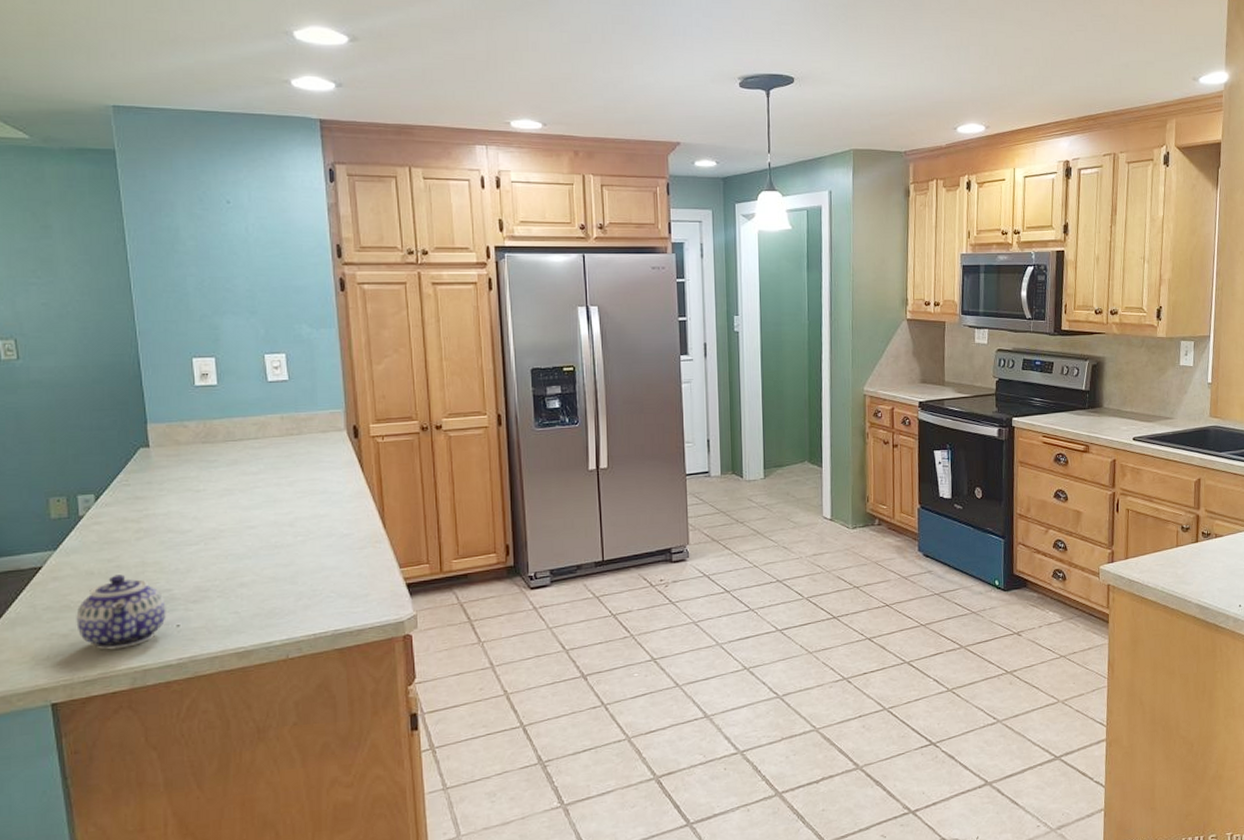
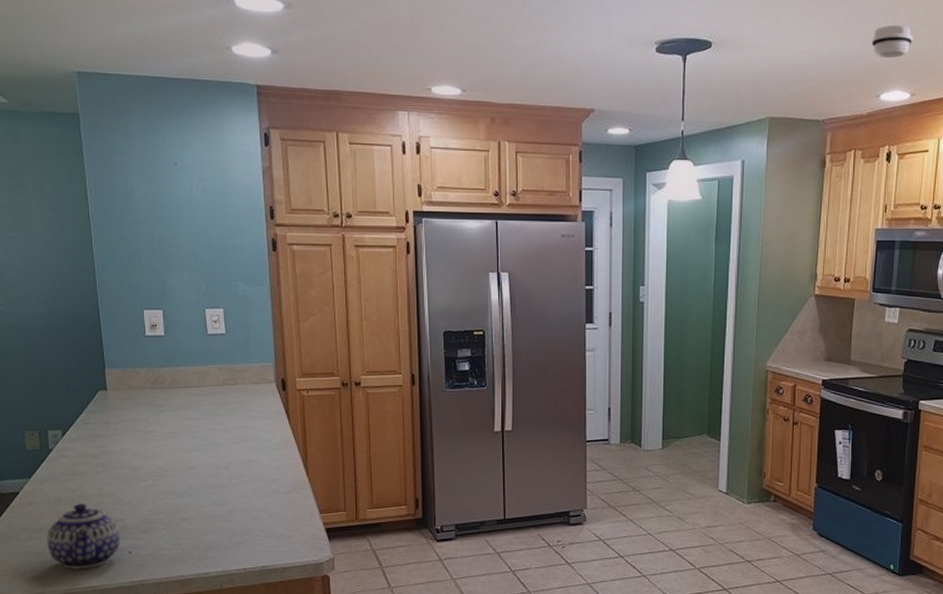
smoke detector: none [945,62,984,94] -> present [871,25,913,59]

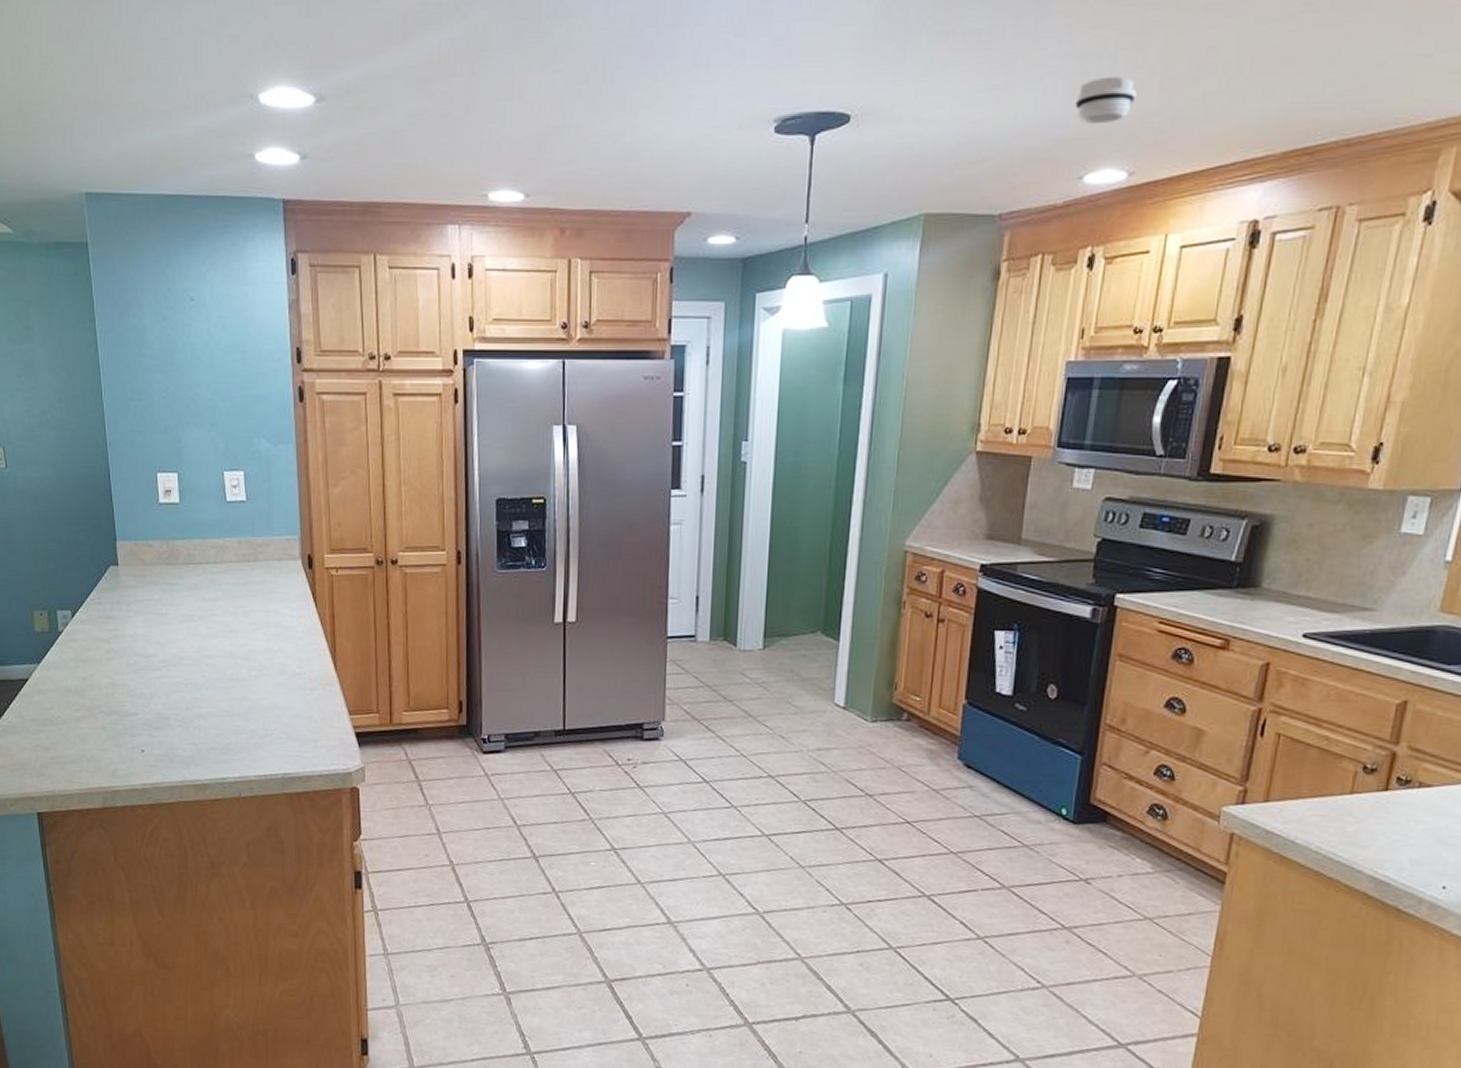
teapot: present [47,503,120,569] -> none [57,693,133,768]

